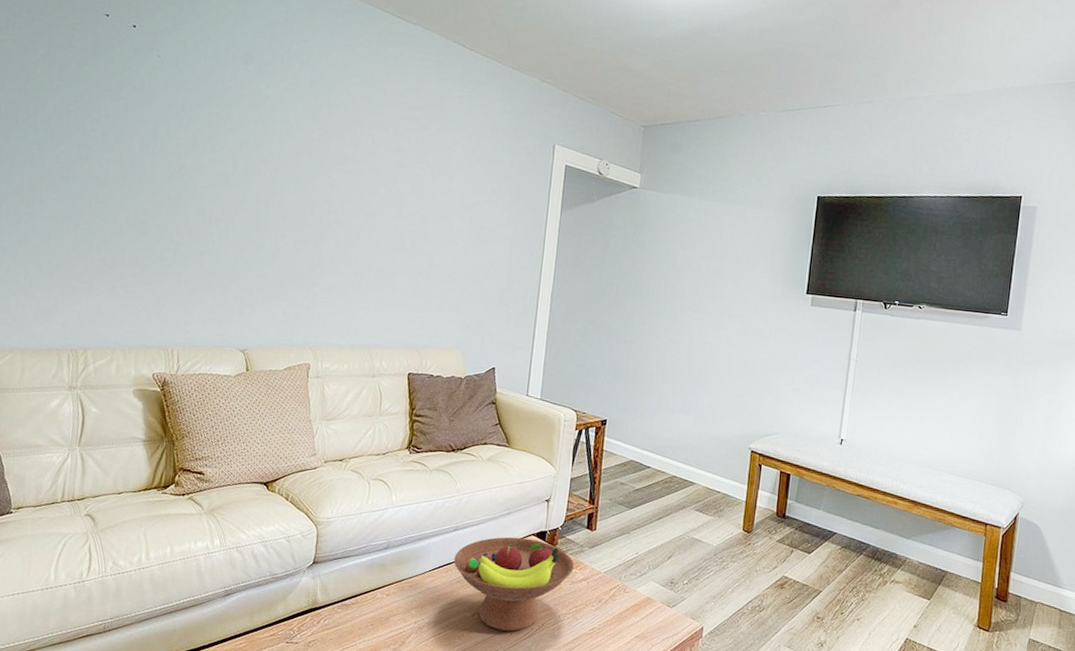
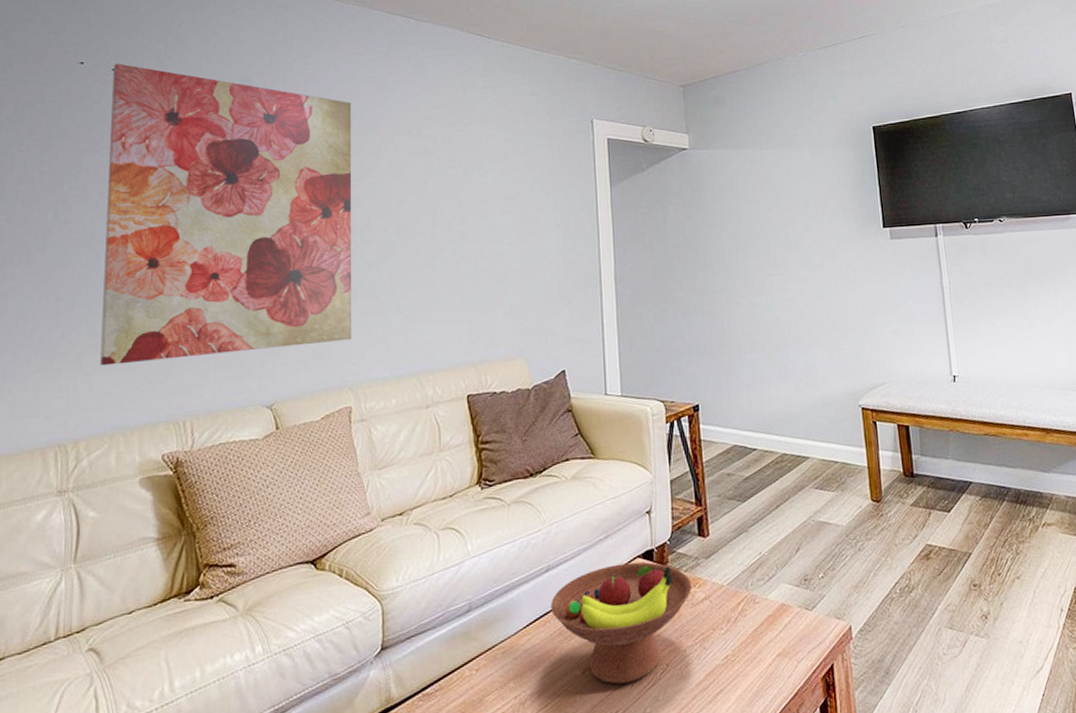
wall art: none [108,20,339,307] -> present [100,63,352,366]

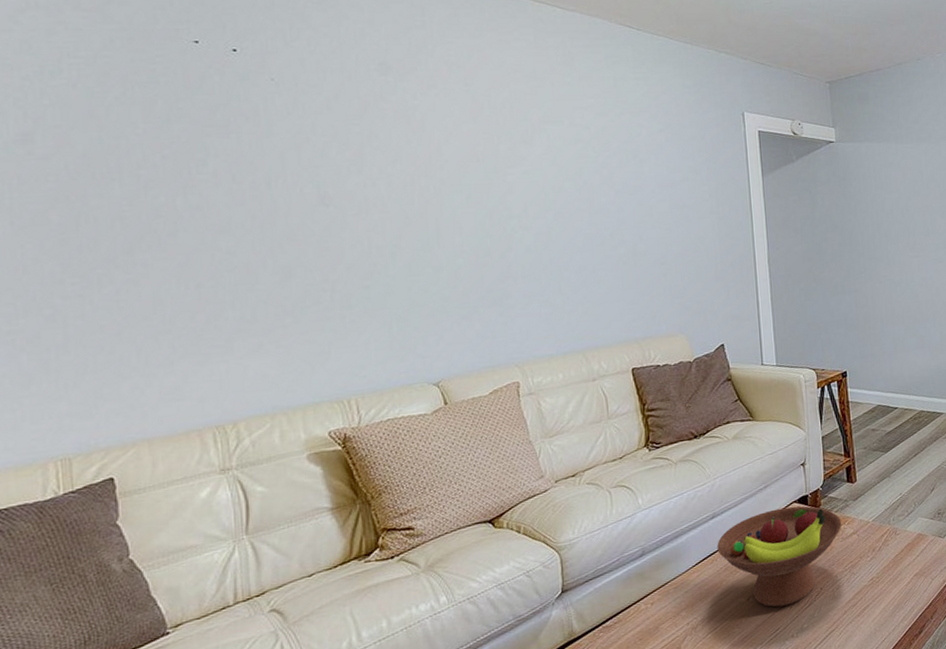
wall art: present [100,63,352,366] -> none [234,43,516,350]

